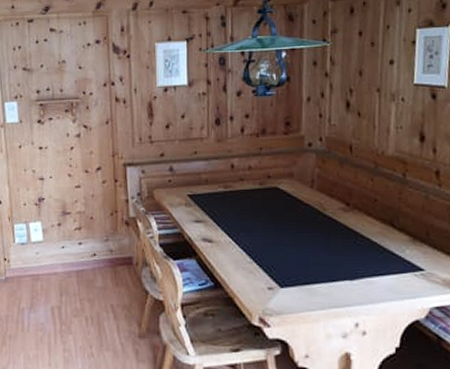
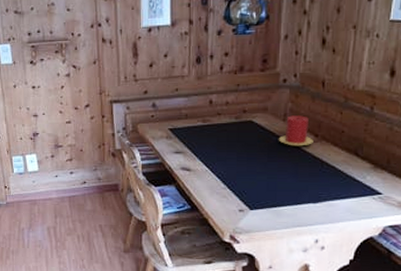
candle: none [306,182,345,216] -> present [278,115,313,146]

